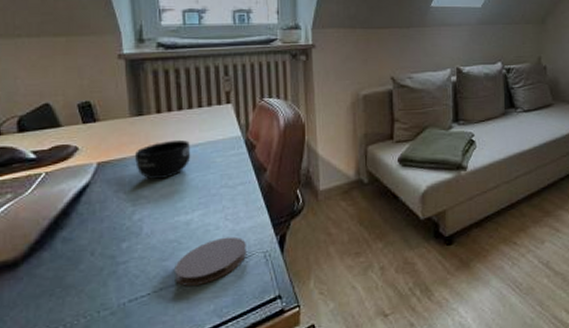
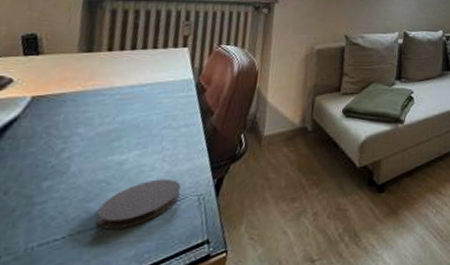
mug: present [135,139,191,180] -> none [74,78,138,118]

